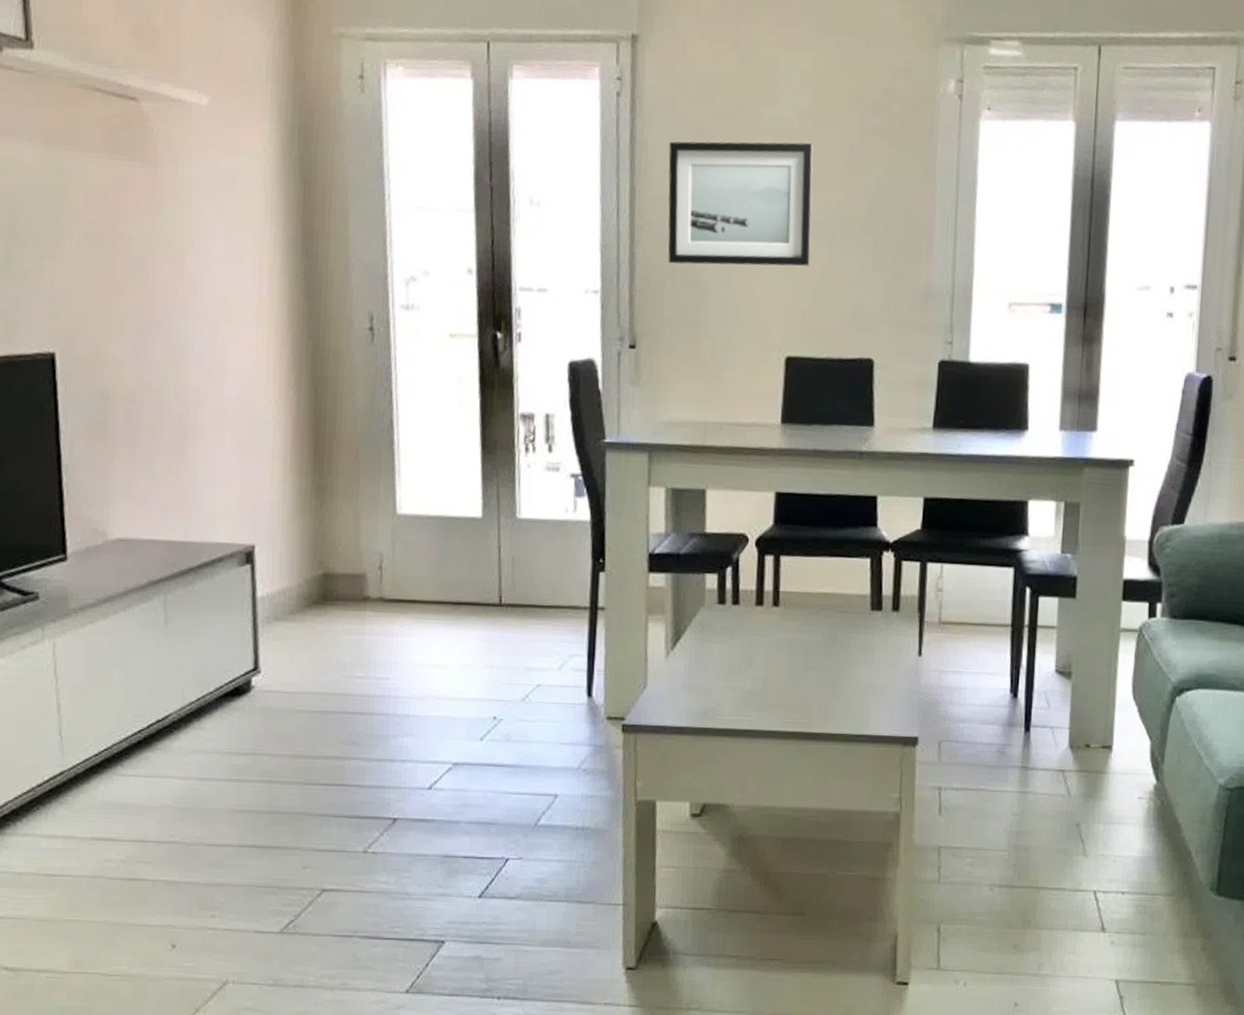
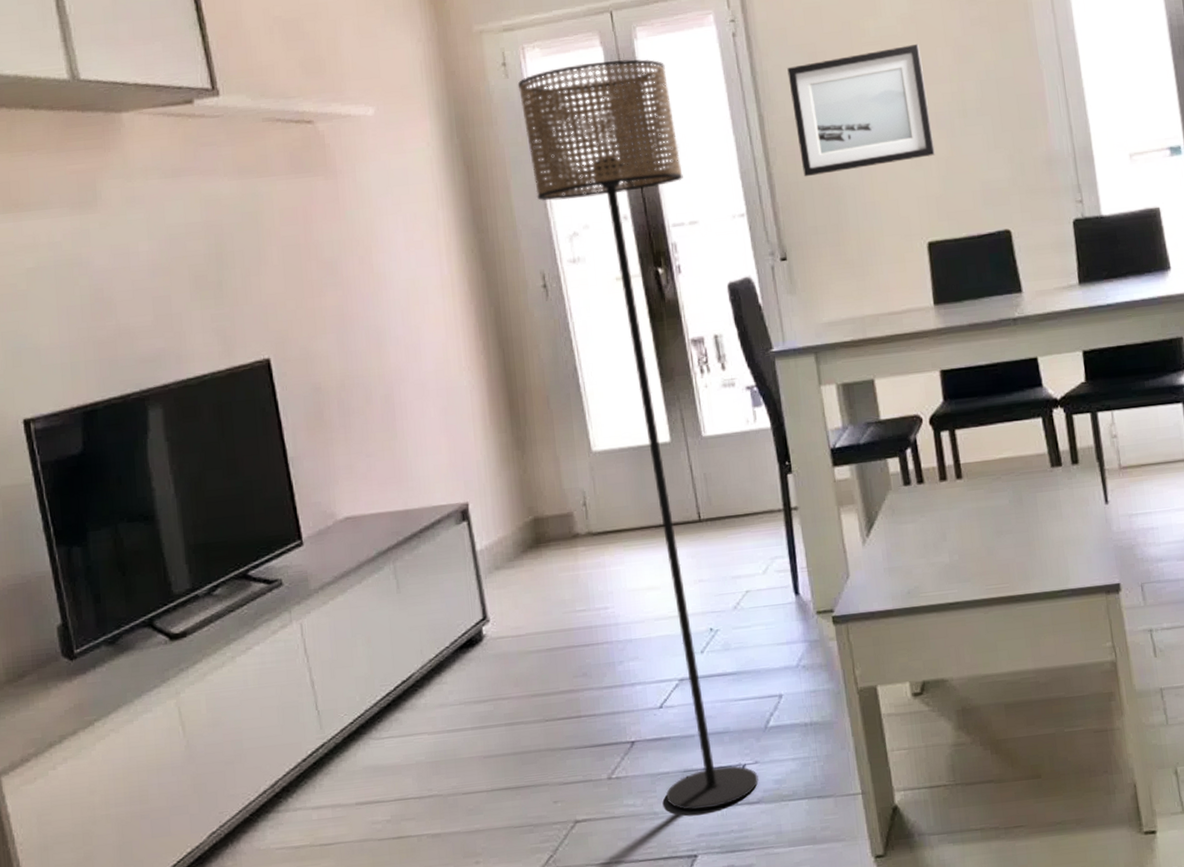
floor lamp: none [373,92,540,898] -> present [517,59,759,811]

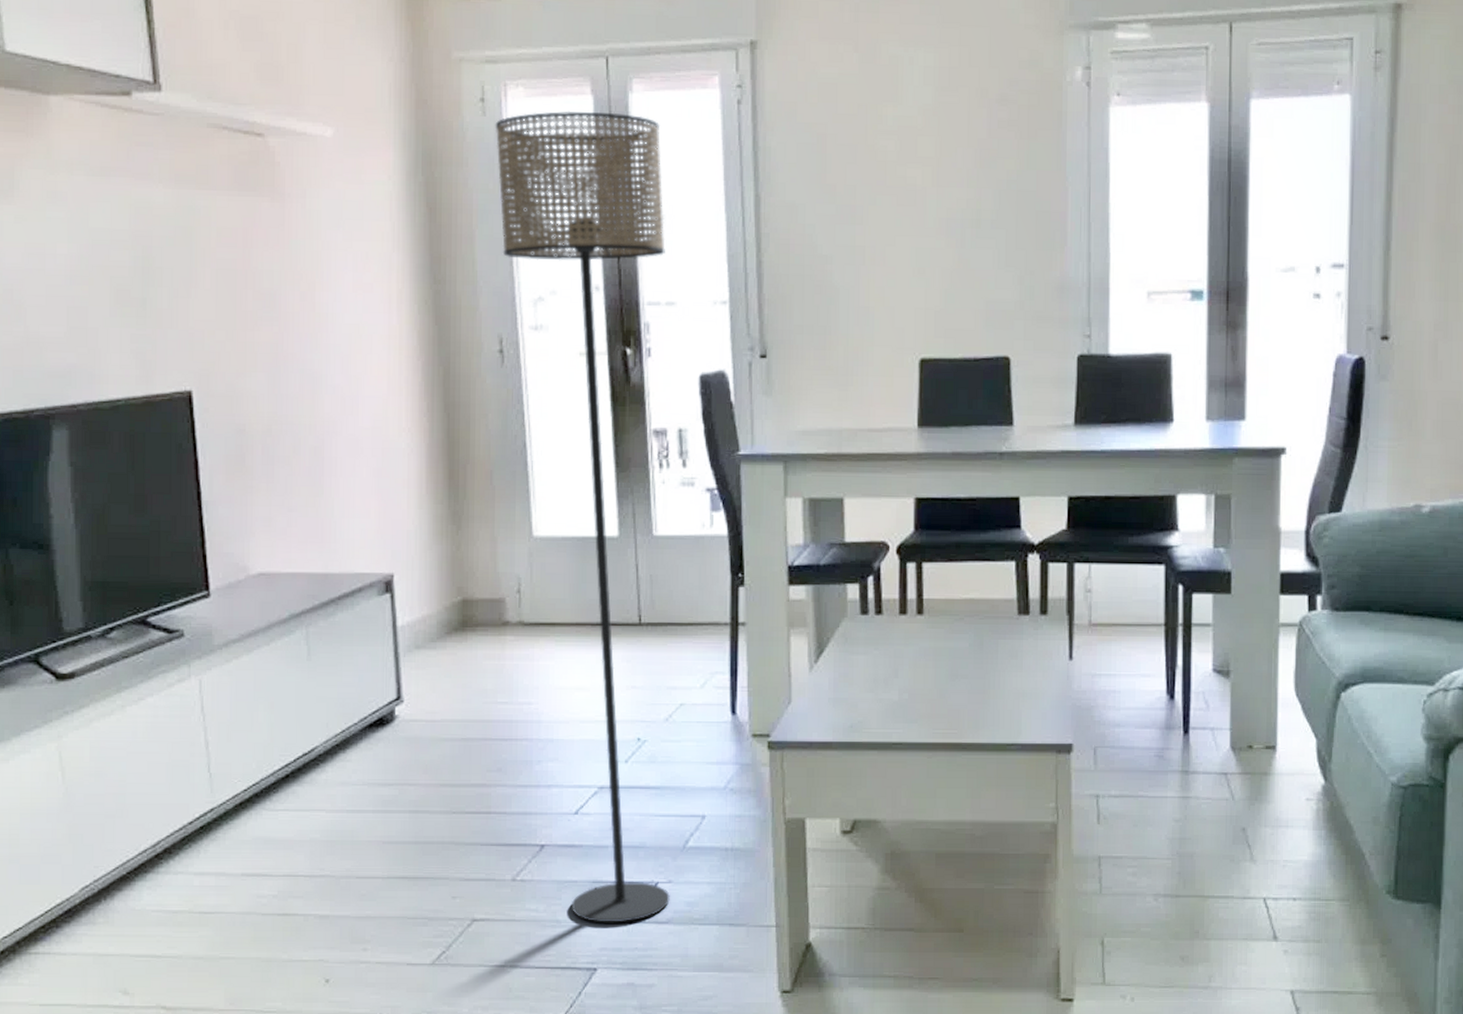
wall art: present [787,43,935,177] -> none [792,139,941,270]

